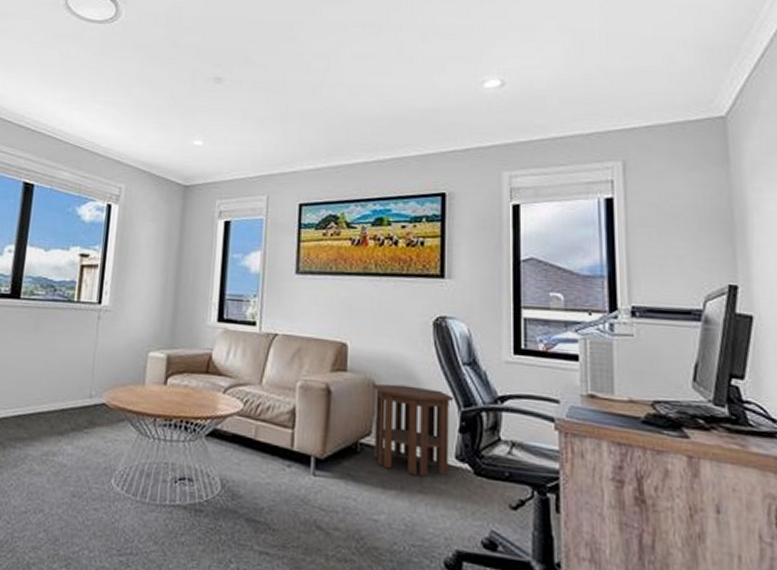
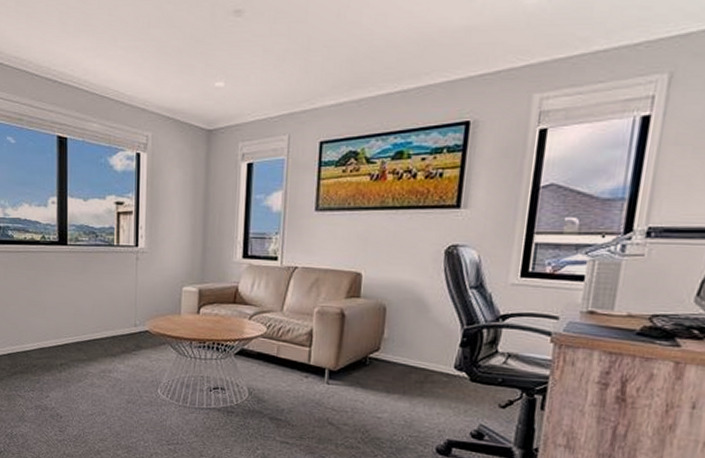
side table: present [373,383,454,477] -> none [381,307,458,383]

